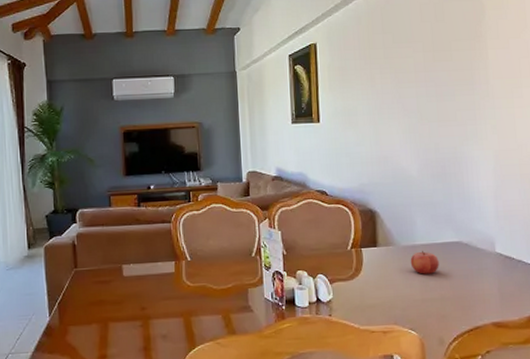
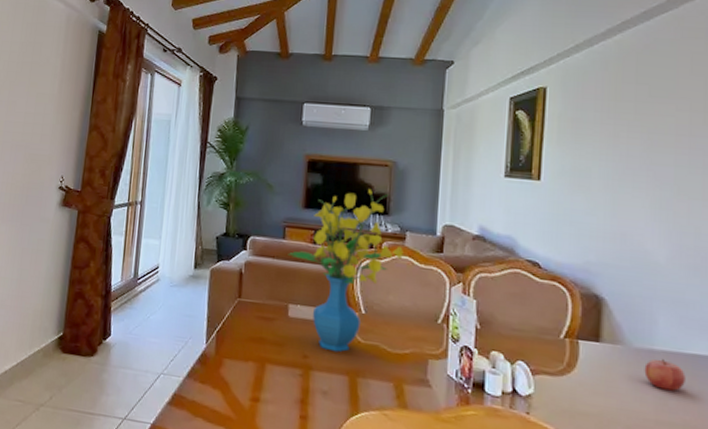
bouquet: none [115,149,217,299] -> present [288,188,403,352]

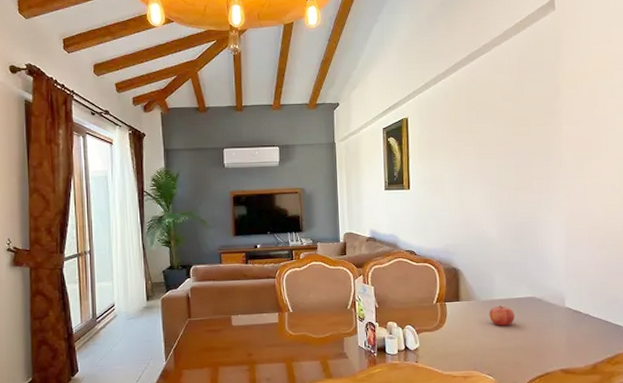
bouquet: present [288,188,403,352] -> none [225,212,317,346]

